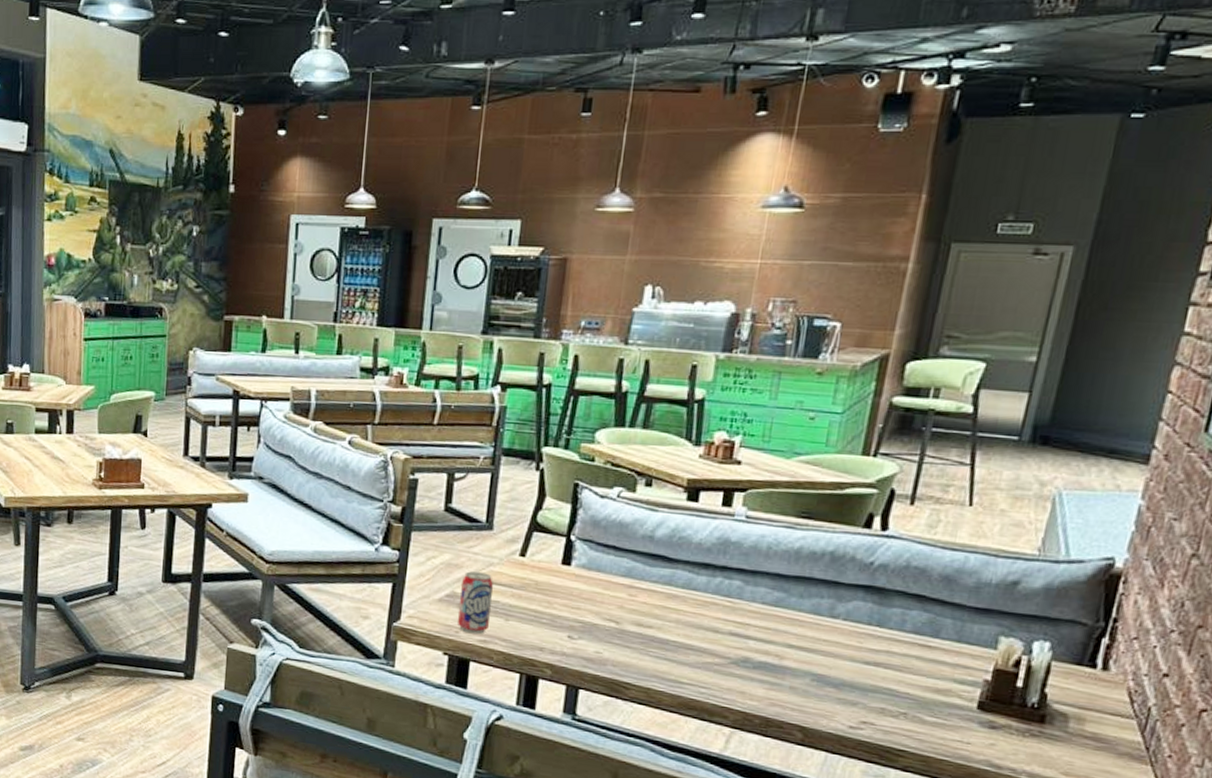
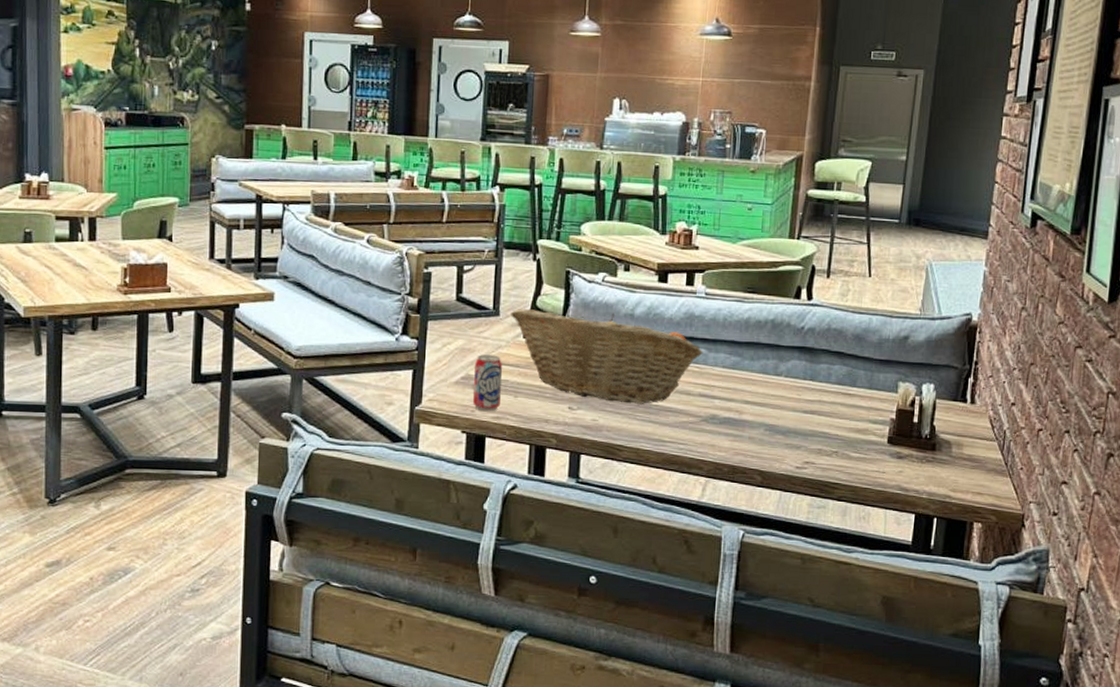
fruit basket: none [506,523,739,639] -> present [511,309,703,404]

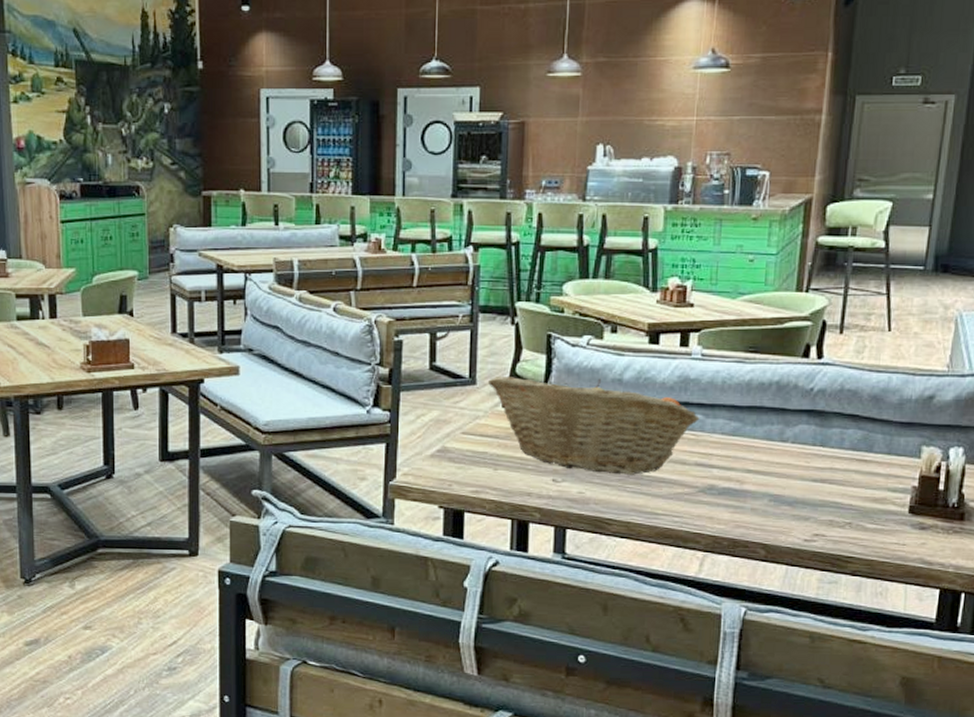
beverage can: present [473,354,503,412] -> none [450,426,481,486]

